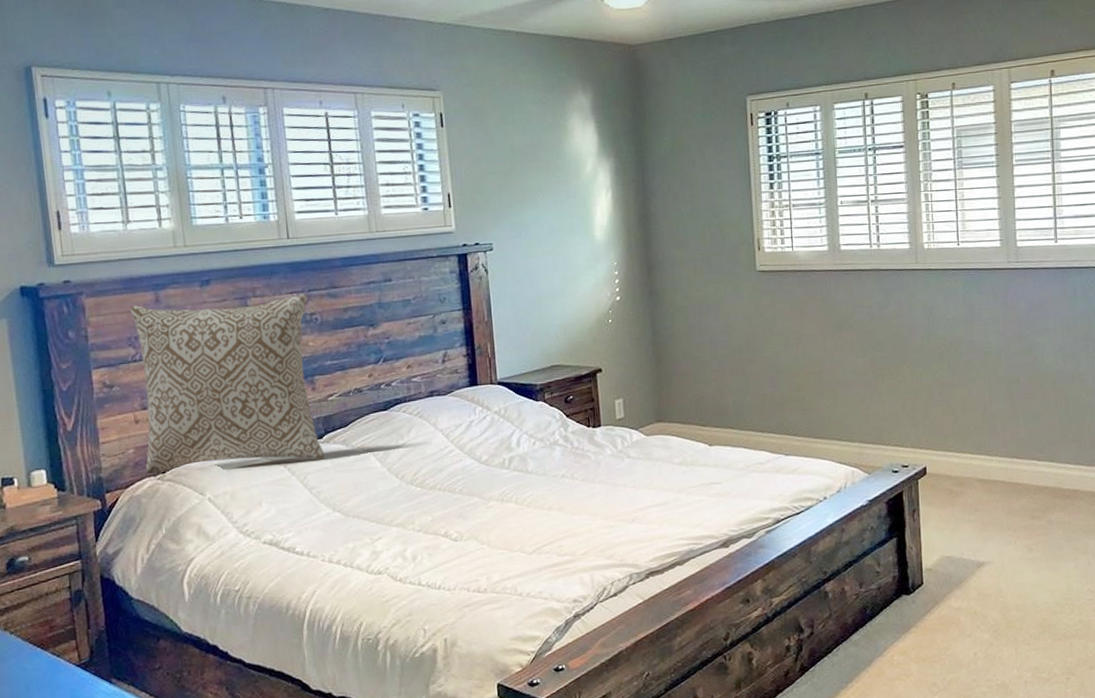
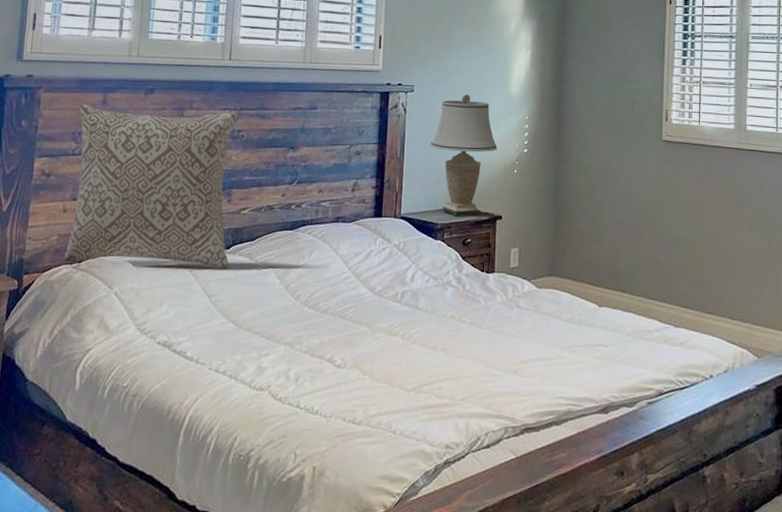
table lamp: none [517,245,589,375] -> present [430,93,498,217]

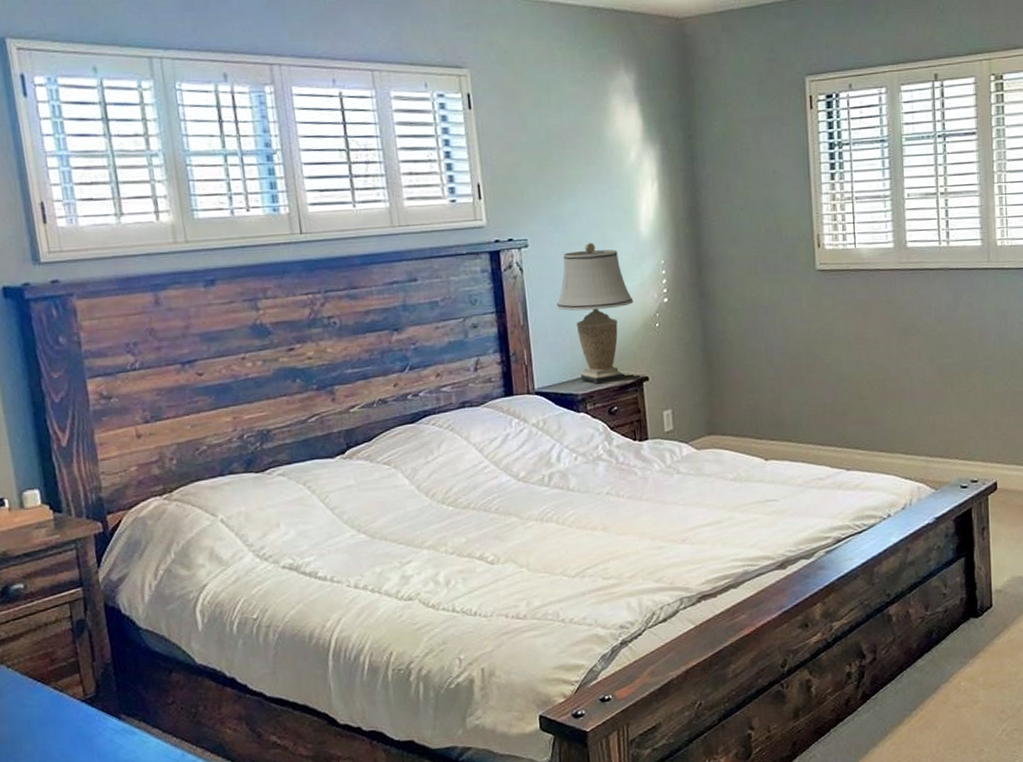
pillow: present [64,104,238,270] -> none [126,295,348,494]

